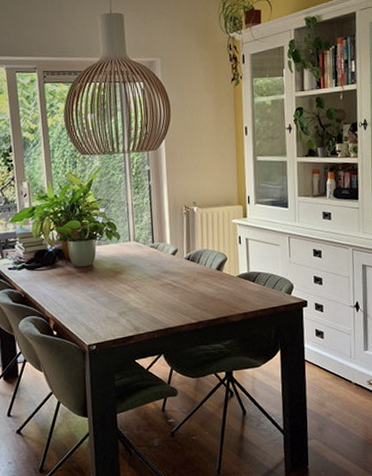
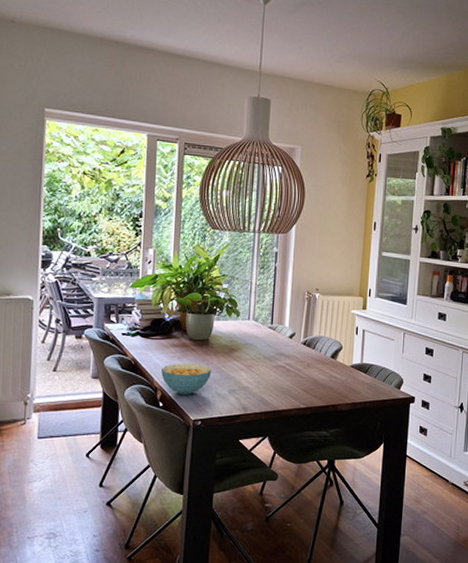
cereal bowl: none [51,290,100,322] -> present [161,363,212,395]

